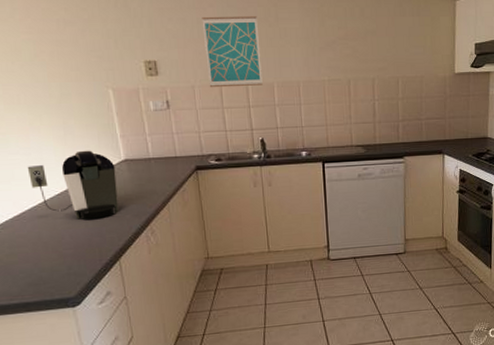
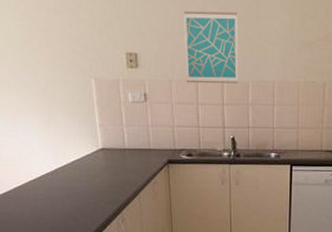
coffee maker: present [27,150,119,220] -> none [13,137,94,204]

